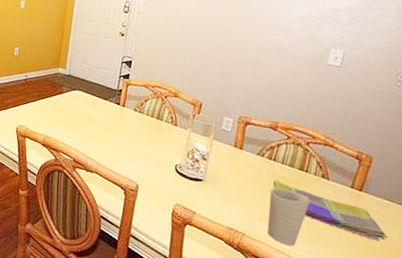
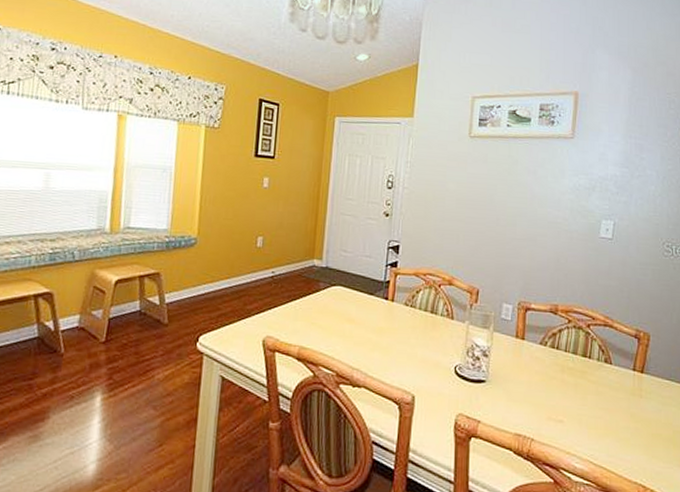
cup: present [267,188,310,246] -> none [556,380,596,445]
dish towel: present [272,180,388,242] -> none [557,371,671,427]

